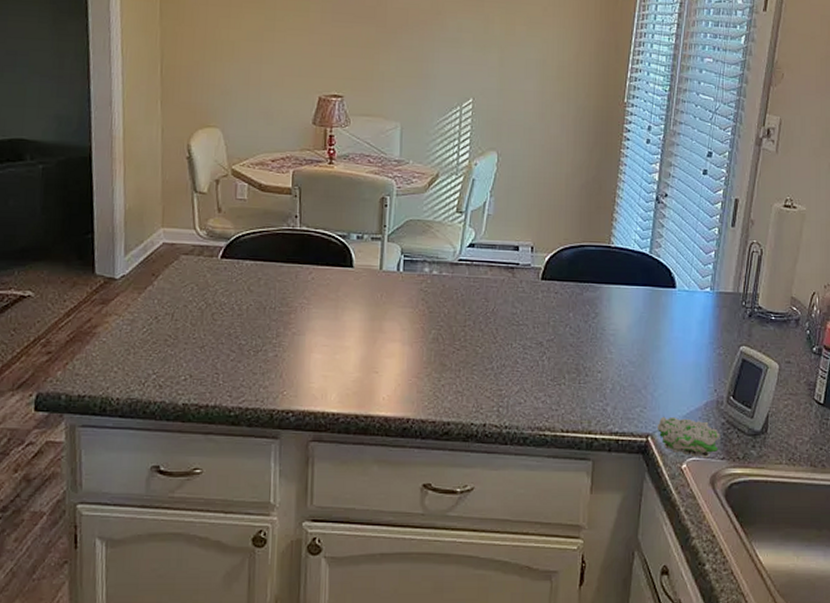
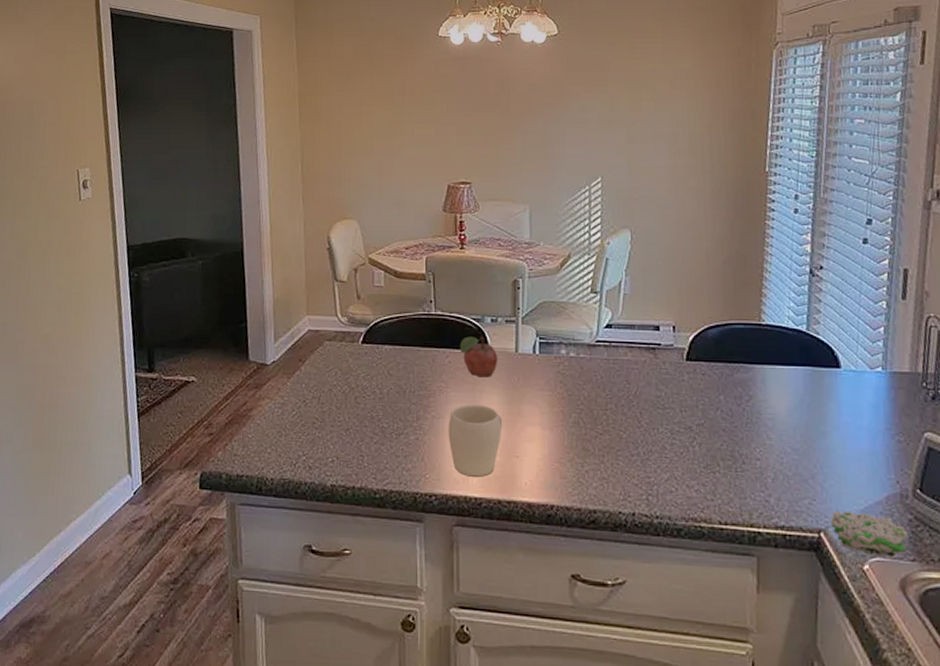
mug: none [308,321,364,393] -> present [448,404,503,477]
fruit: none [323,253,362,294] -> present [459,336,498,378]

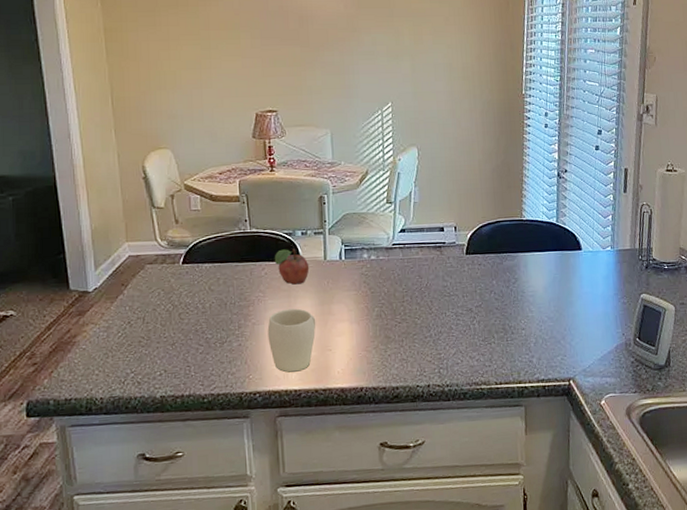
sponge: present [829,510,909,559] -> none [576,360,631,394]

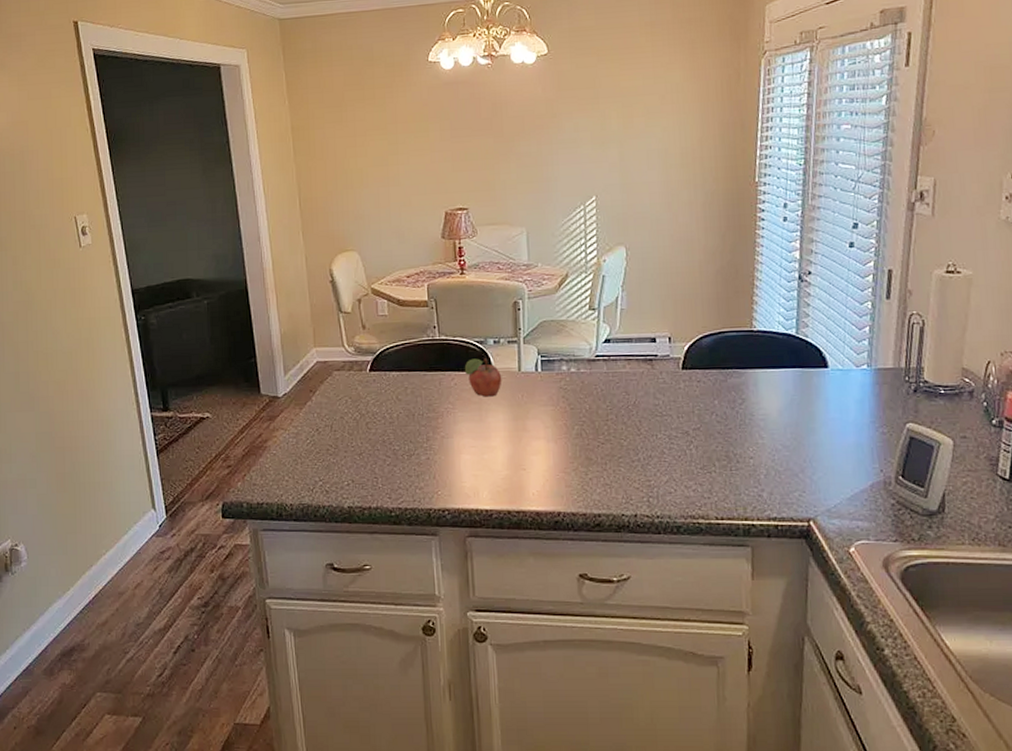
mug: present [267,308,316,373] -> none [457,422,509,491]

